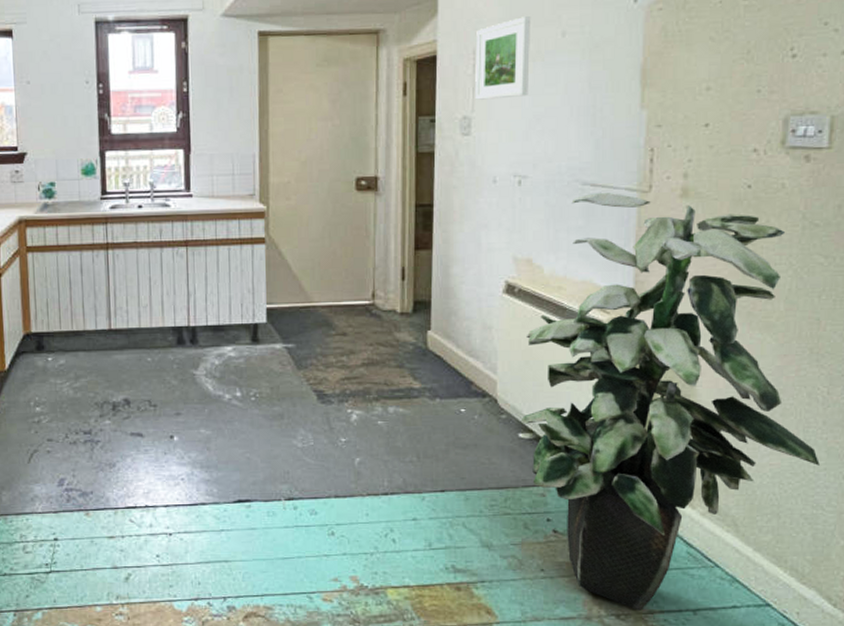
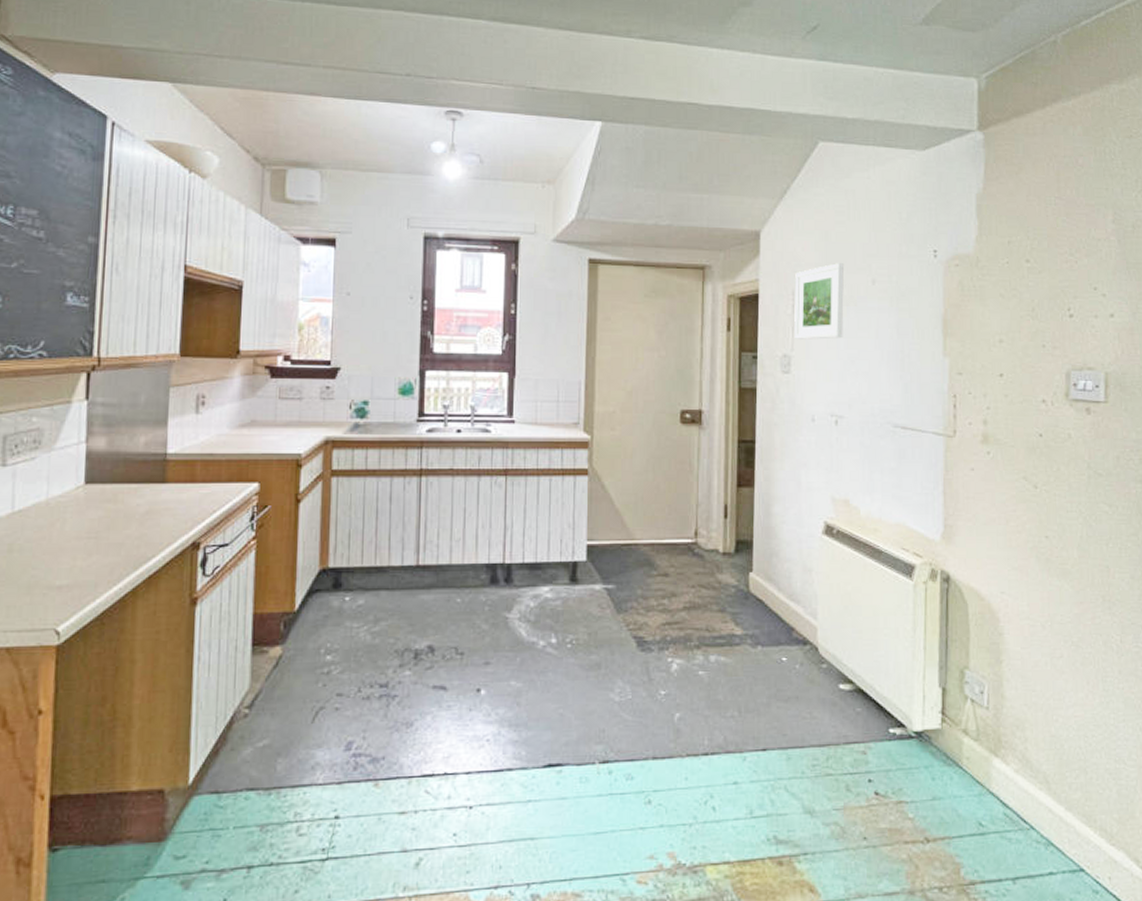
indoor plant: present [520,193,820,611] -> none [840,436,1119,882]

